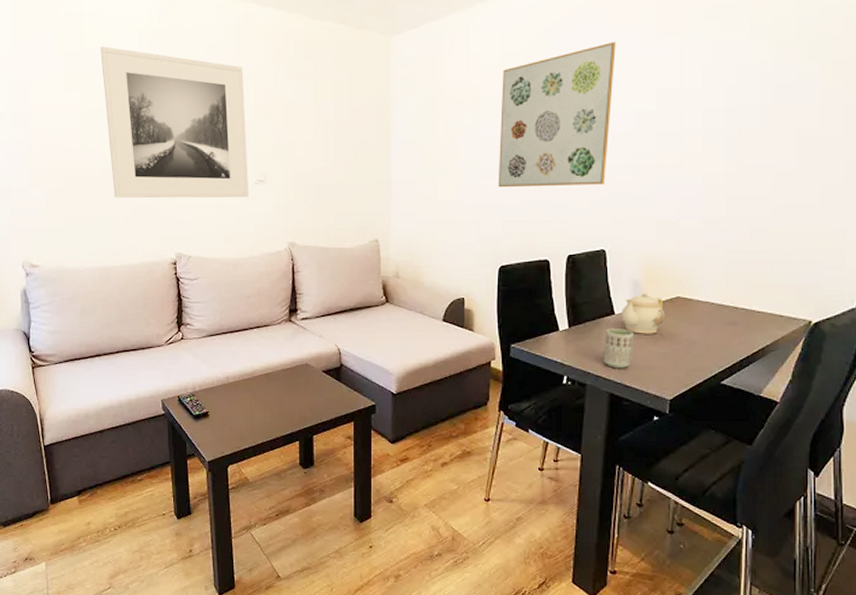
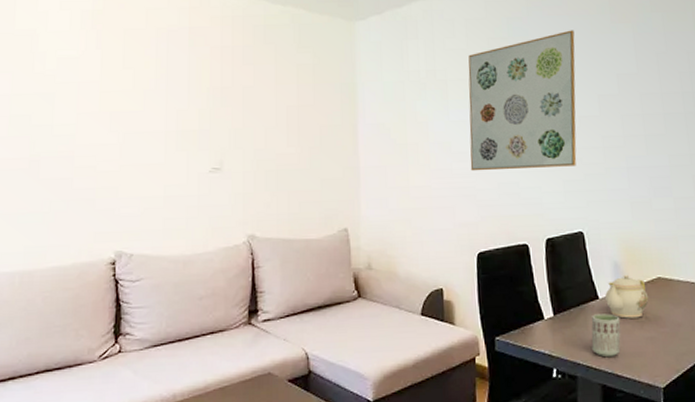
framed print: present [100,46,248,198] -> none [35,27,202,191]

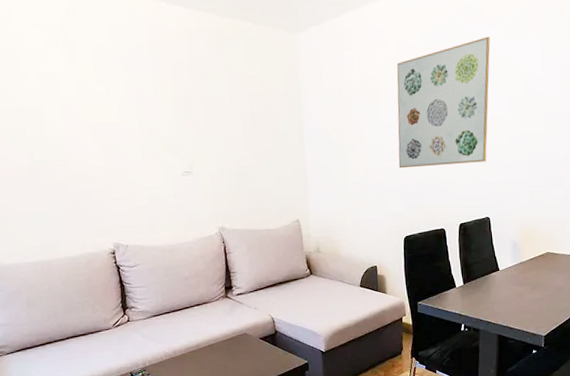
cup: present [591,313,621,358] -> none [492,281,515,315]
teapot: present [605,274,649,319] -> none [504,250,539,285]

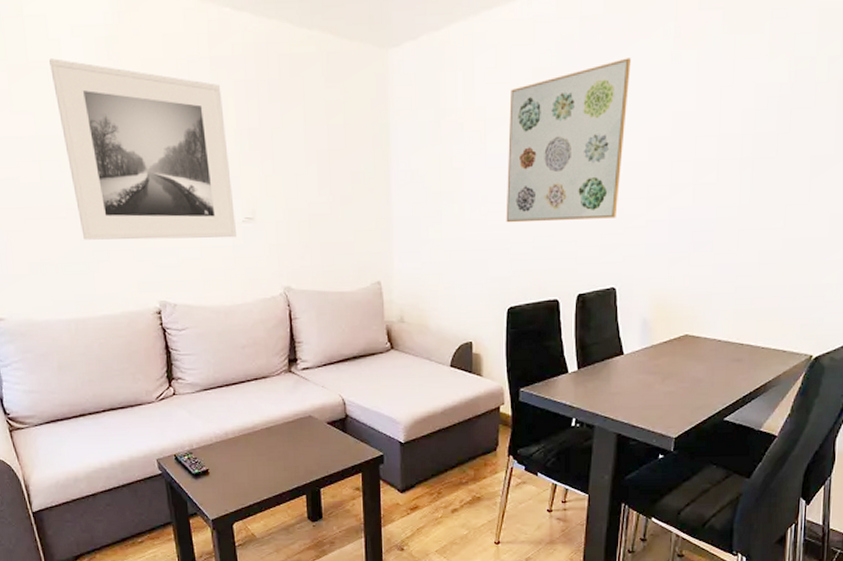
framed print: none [13,46,177,195] -> present [49,58,236,240]

